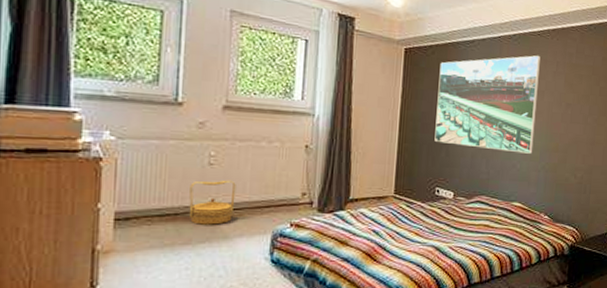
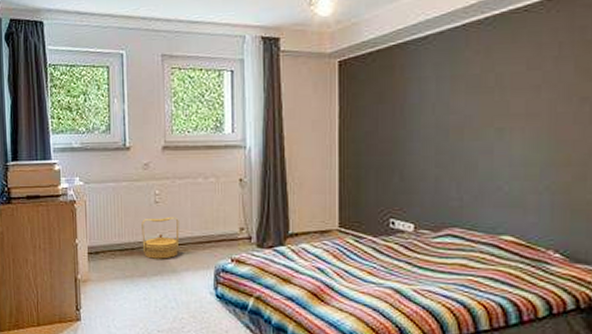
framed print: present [434,55,541,154] -> none [384,38,531,171]

